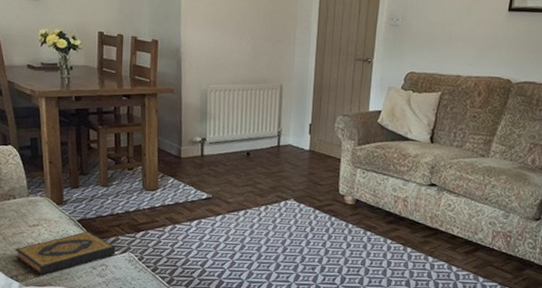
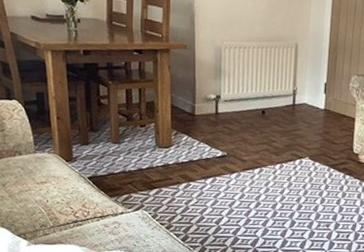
hardback book: present [15,231,115,276] -> none [22,189,128,234]

